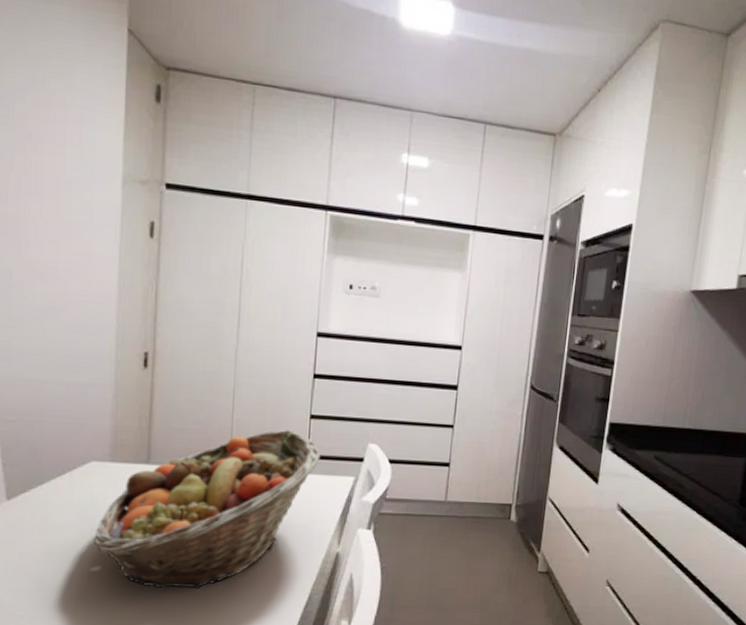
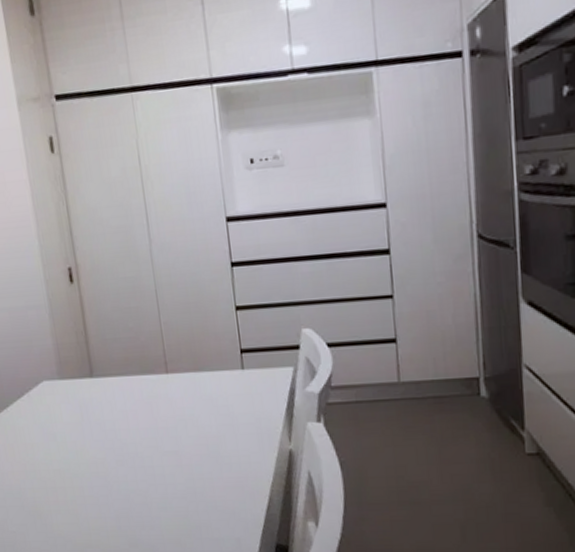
fruit basket: present [93,430,321,589] -> none [58,325,254,498]

